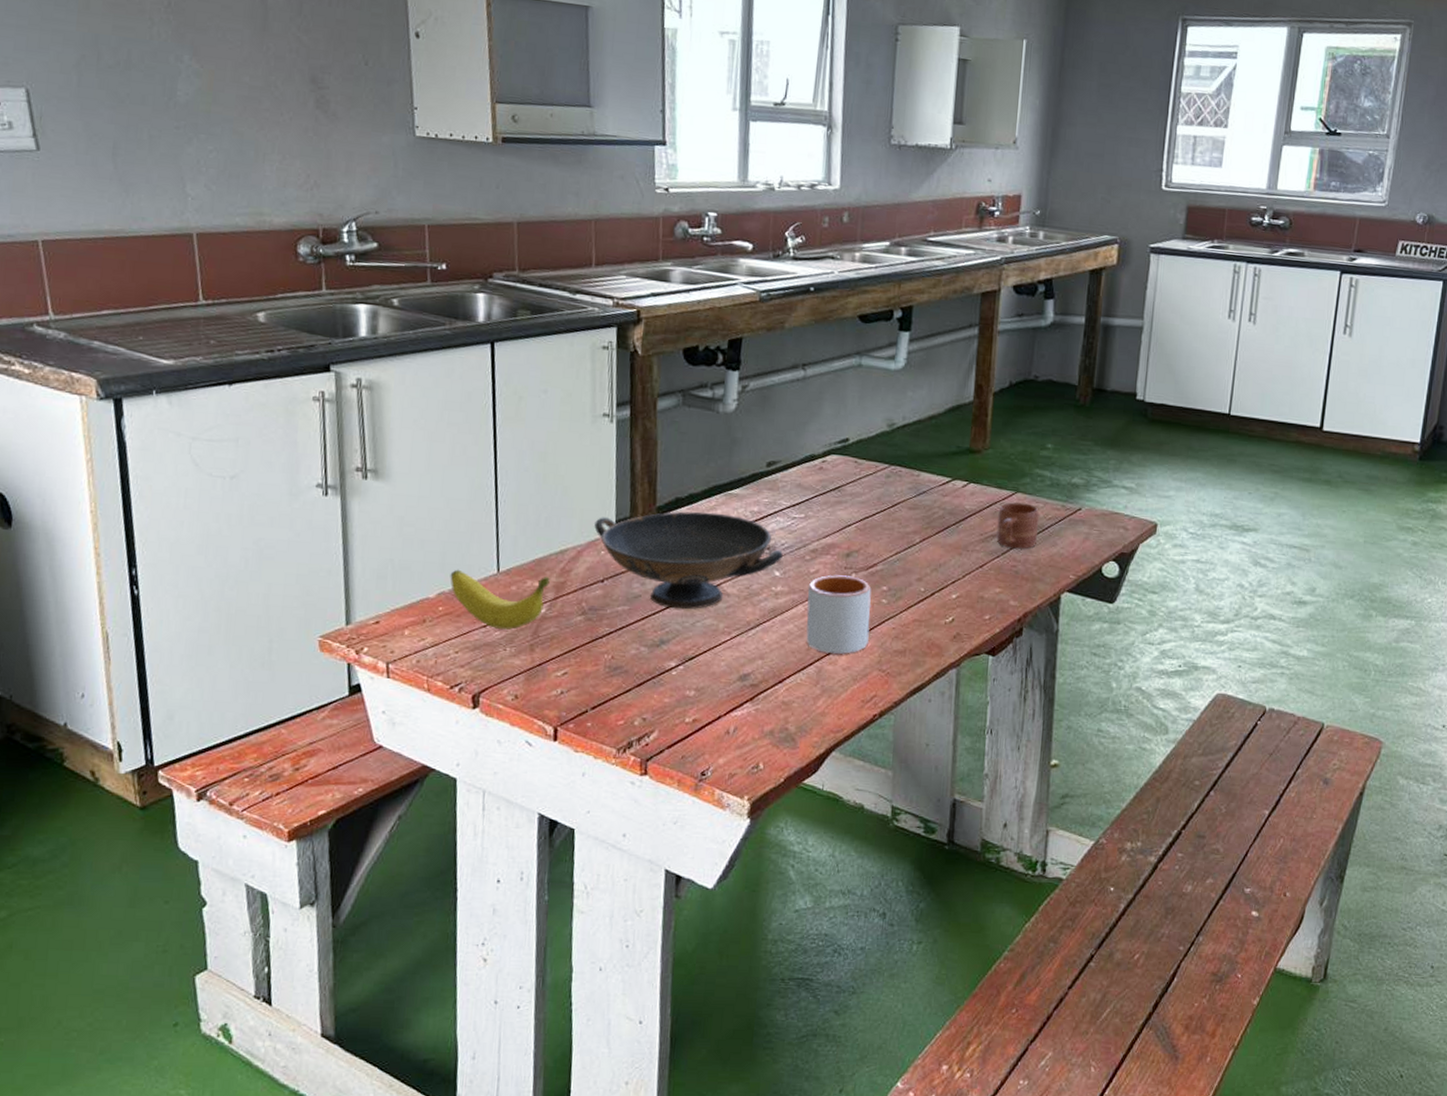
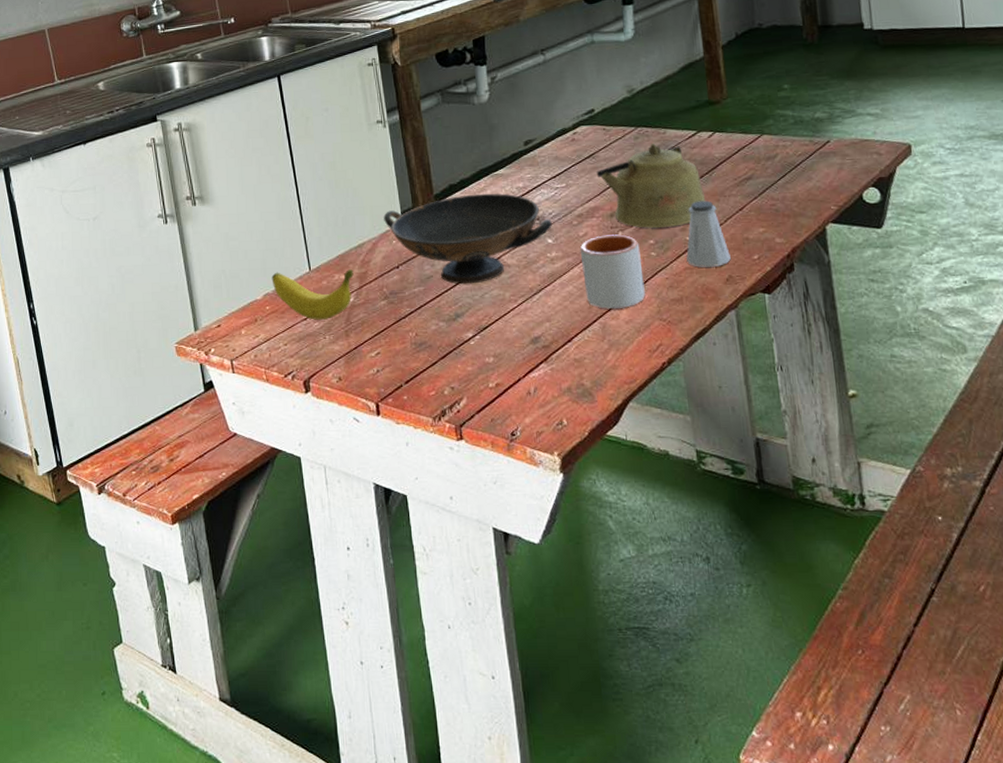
kettle: none [839,484,948,576] -> present [596,143,706,228]
saltshaker: none [917,552,962,622] -> present [686,200,731,267]
mug: present [996,502,1039,549] -> none [748,144,791,188]

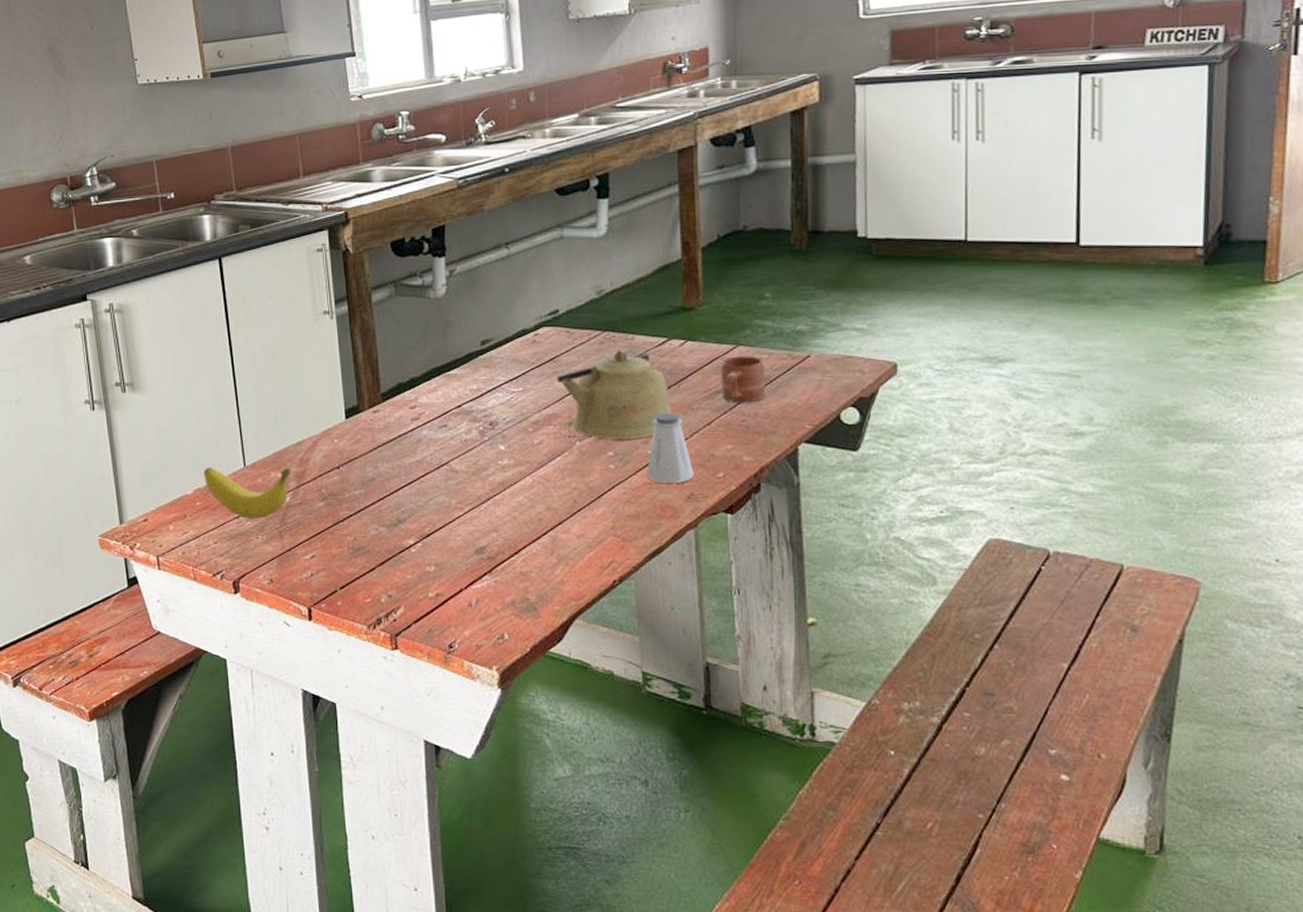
decorative bowl: present [384,193,552,285] -> none [326,394,506,489]
mug: present [579,234,645,309] -> none [533,444,600,522]
mug: none [748,144,791,188] -> present [721,356,765,403]

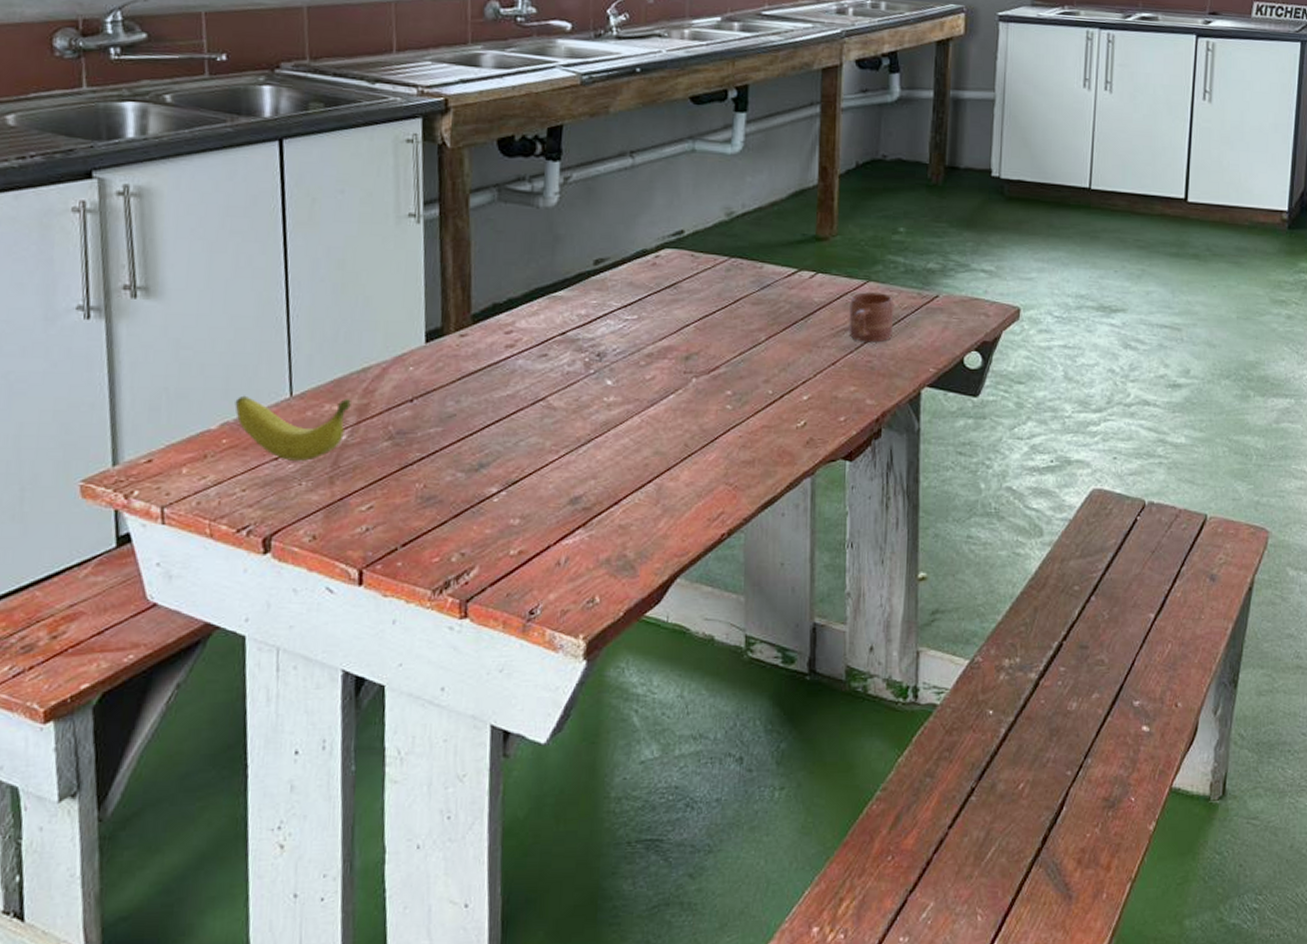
kettle: present [556,349,672,439] -> none [676,277,797,377]
saltshaker: present [647,413,694,483] -> none [766,350,815,427]

